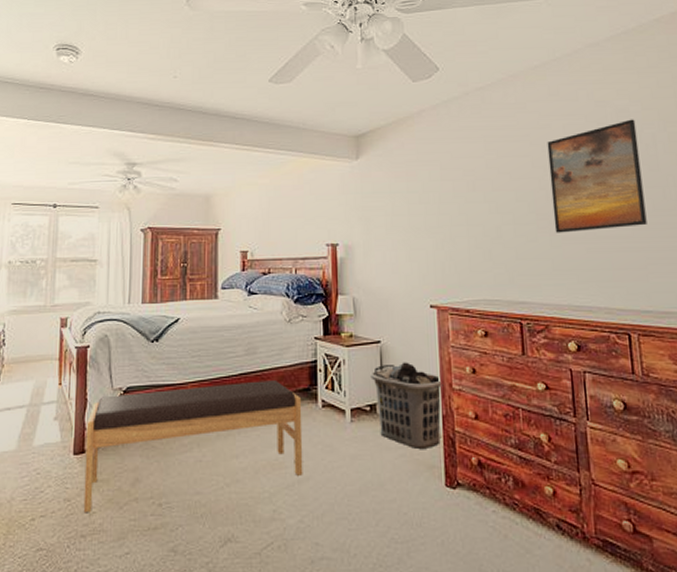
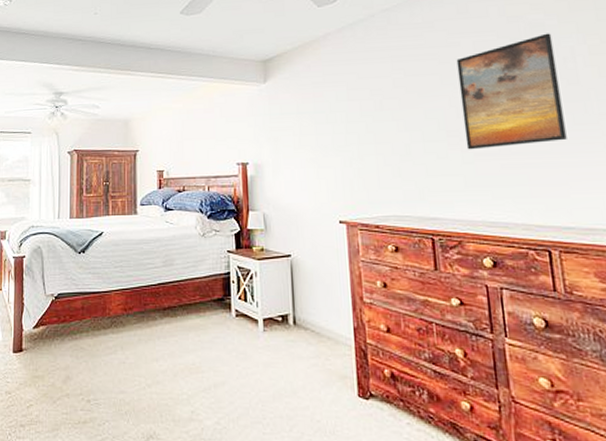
bench: present [83,380,303,513] -> none [22,290,219,406]
clothes hamper: present [370,362,443,449] -> none [282,275,354,359]

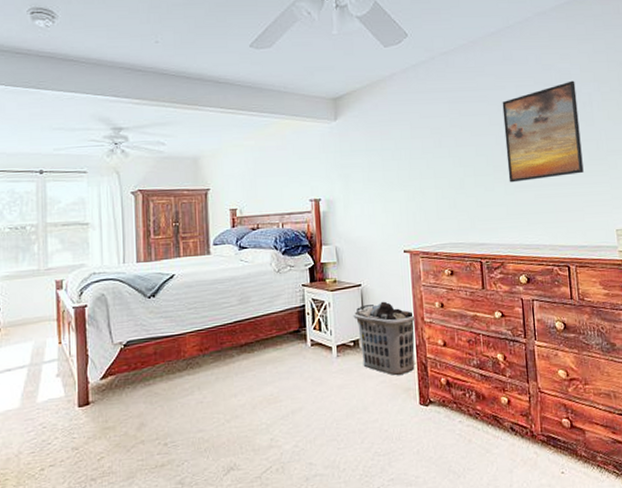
clothes hamper: none [282,275,354,359] -> present [353,301,417,375]

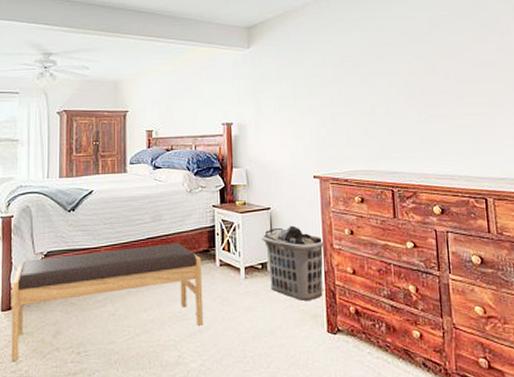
bench: none [89,325,296,459] -> present [11,244,204,362]
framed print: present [502,80,584,183] -> none [415,10,502,112]

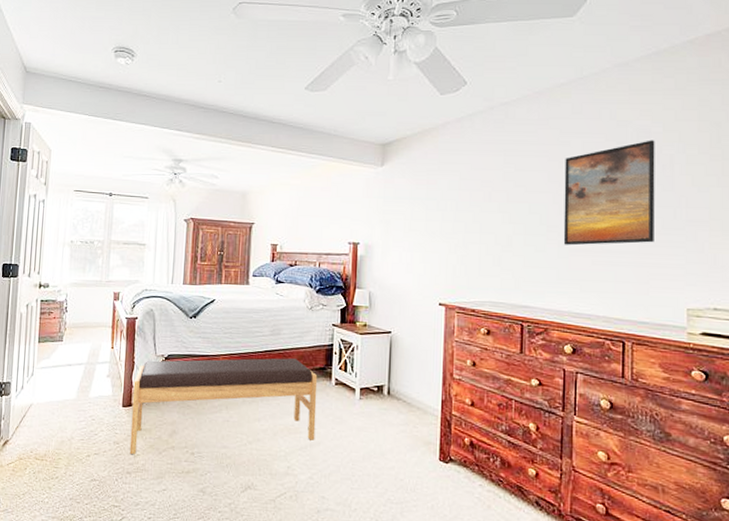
clothes hamper: present [262,225,325,300] -> none [380,351,445,427]
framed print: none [415,10,502,112] -> present [563,140,655,246]

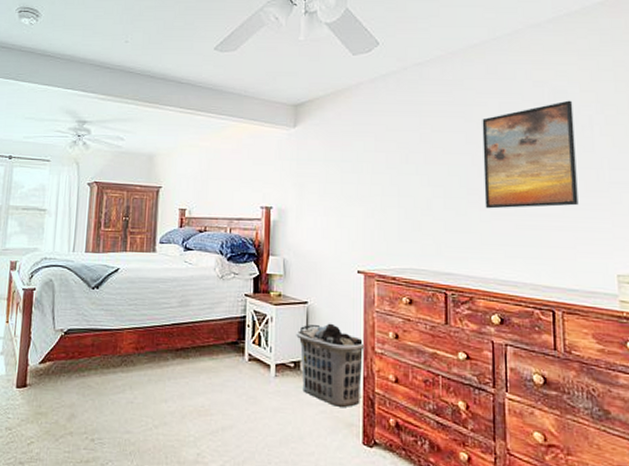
bench: present [129,358,318,455] -> none [22,331,230,443]
clothes hamper: none [380,351,445,427] -> present [296,323,366,407]

